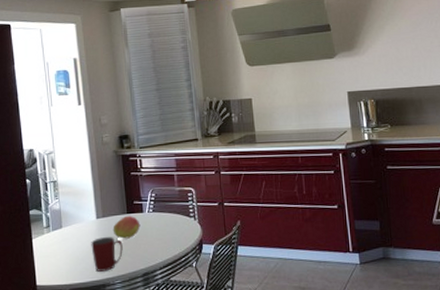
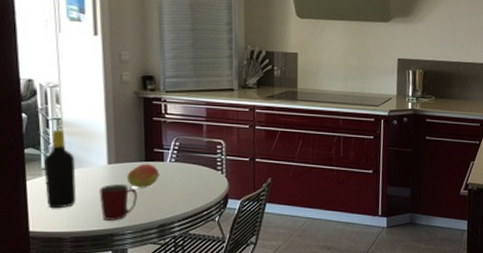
bottle: none [45,191,73,263] -> present [44,129,77,209]

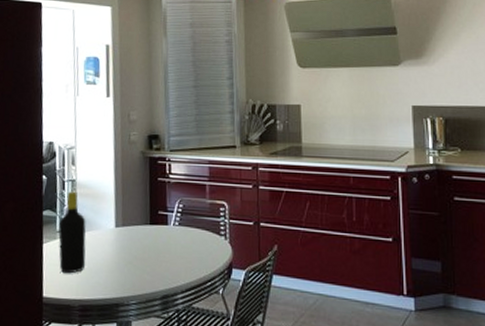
mug: present [99,184,137,221] -> none [106,249,142,289]
fruit: present [126,163,160,188] -> none [132,226,164,254]

